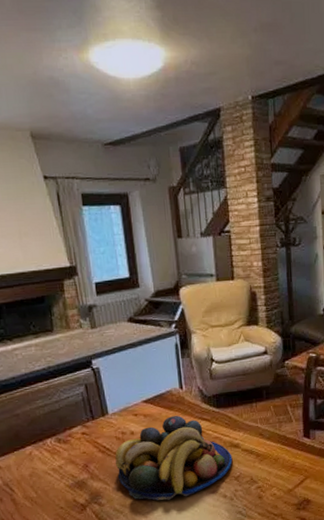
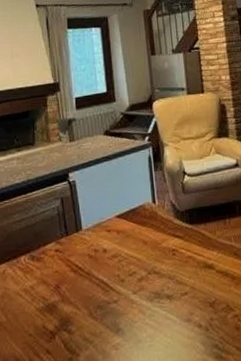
fruit bowl: present [115,415,233,501] -> none [86,232,207,329]

